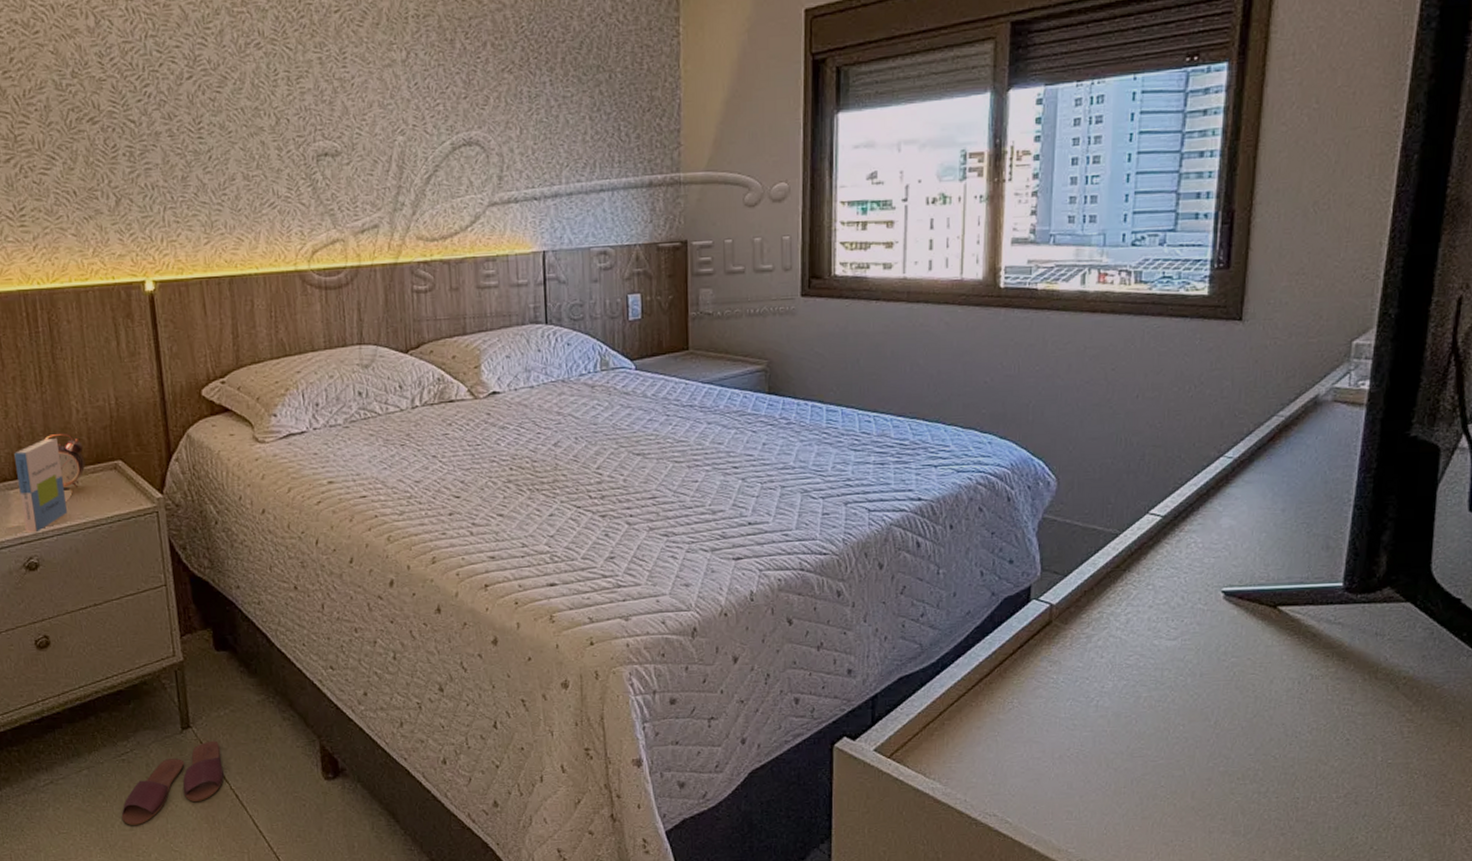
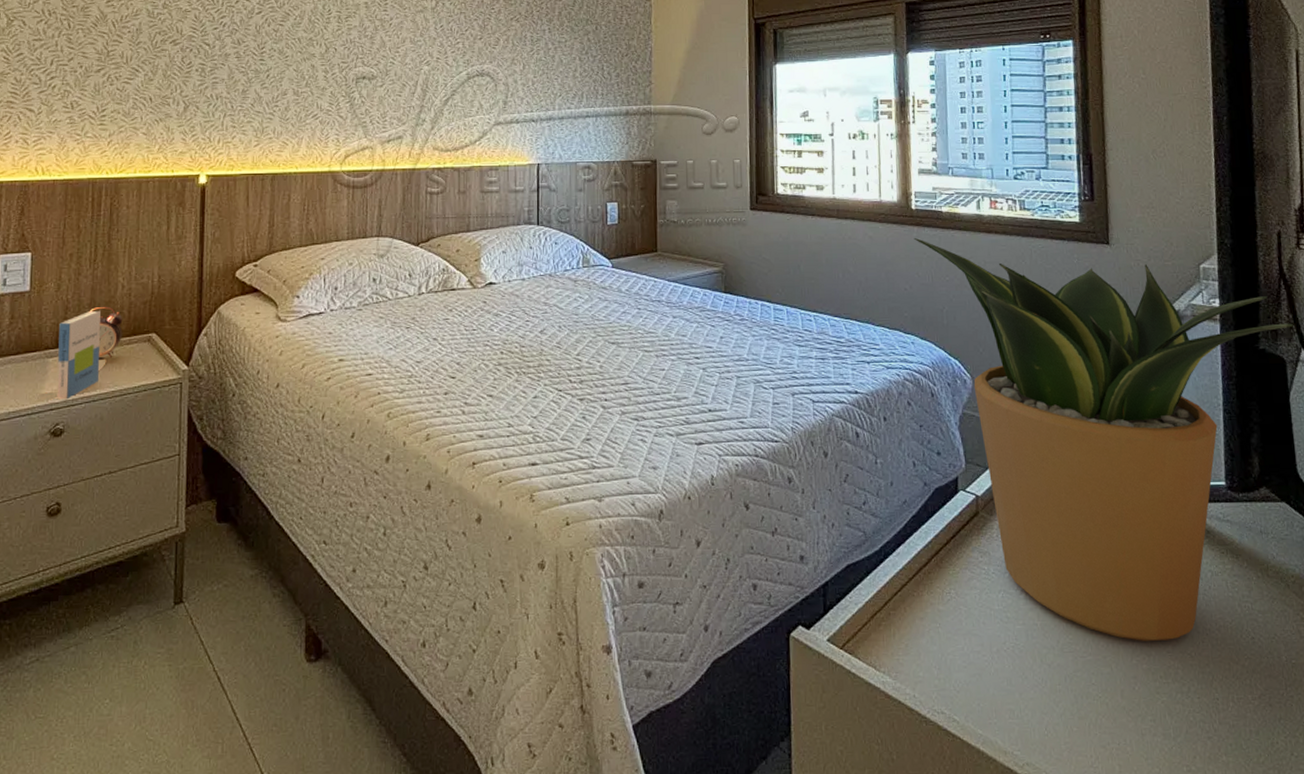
slippers: present [121,740,224,826] -> none [101,617,209,711]
potted plant: none [1000,322,1459,745] -> present [914,238,1294,641]

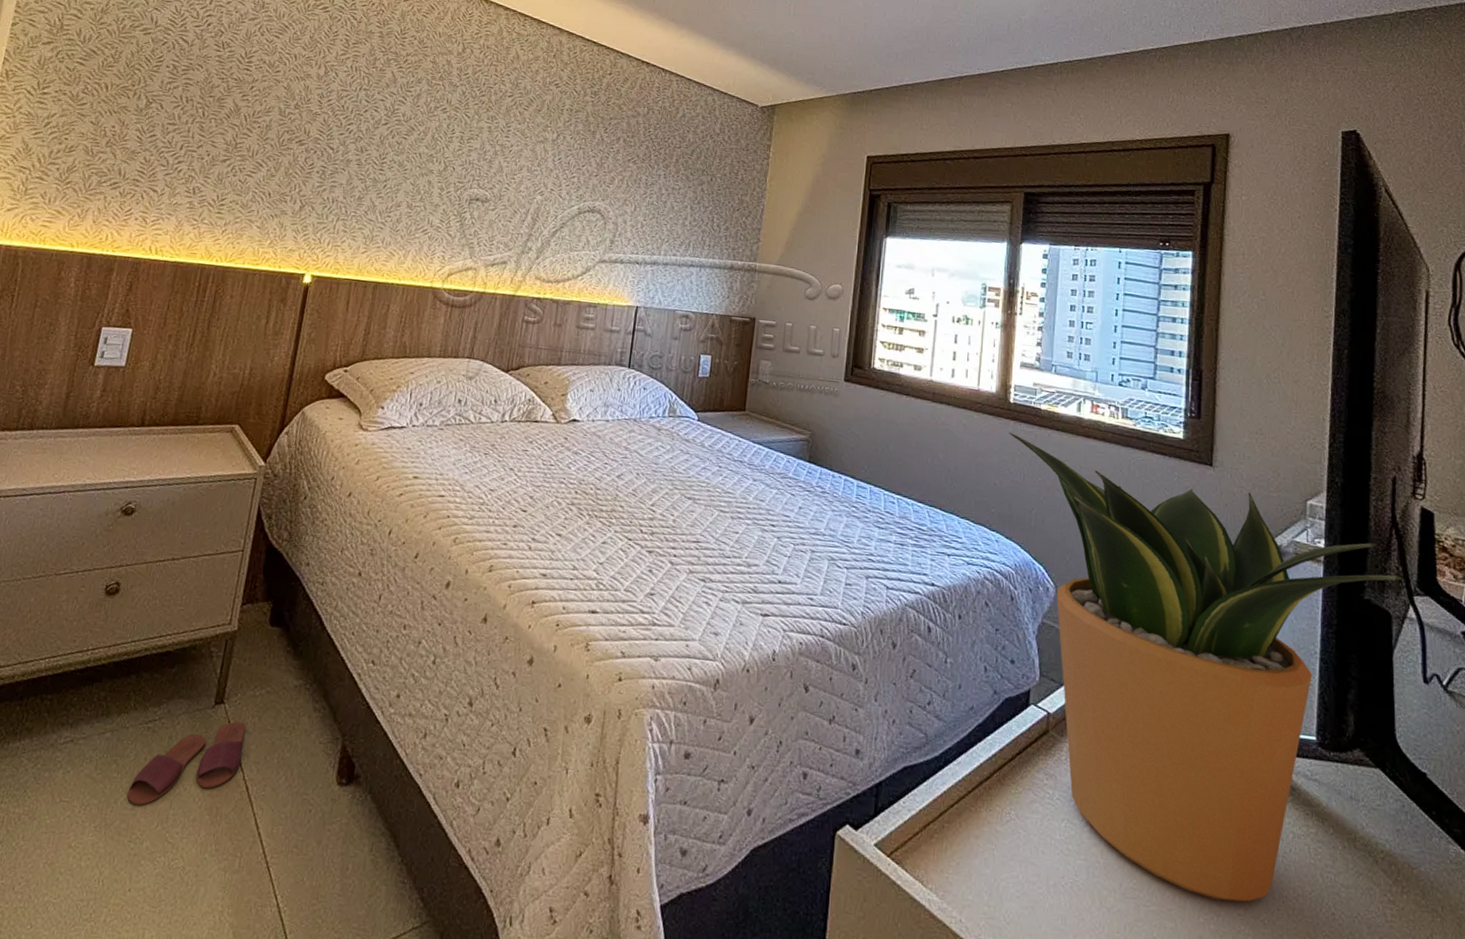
book: present [57,310,101,400] -> none [133,393,189,480]
alarm clock: present [90,306,123,358] -> none [179,391,210,444]
slippers: none [101,617,209,711] -> present [127,721,246,806]

